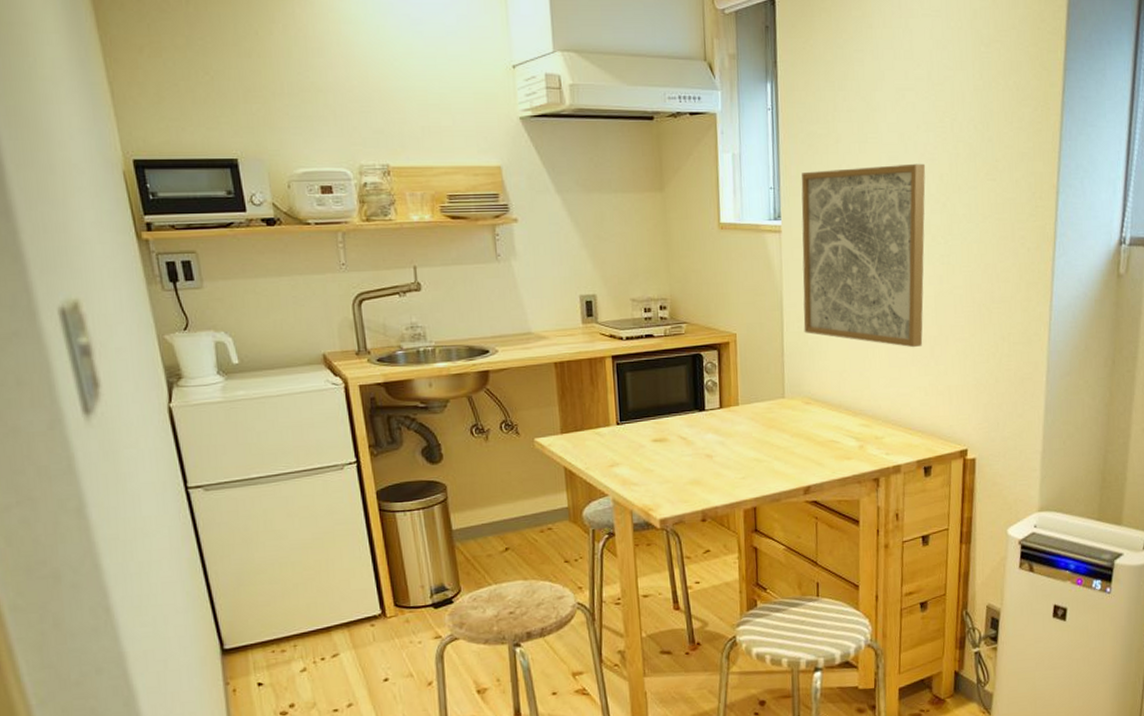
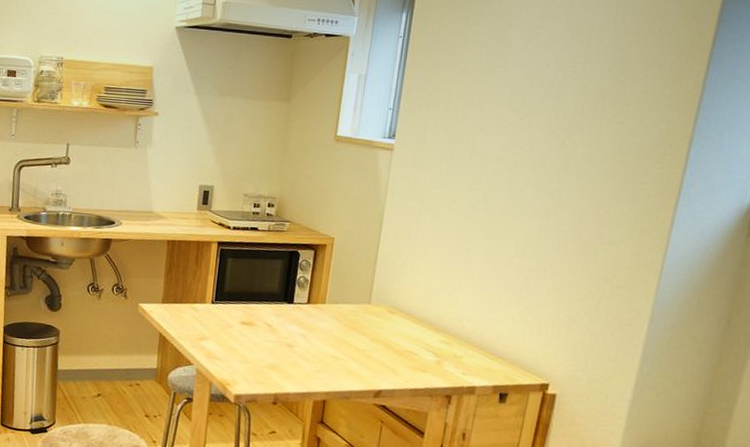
wall art: present [801,163,926,348] -> none [400,97,550,276]

